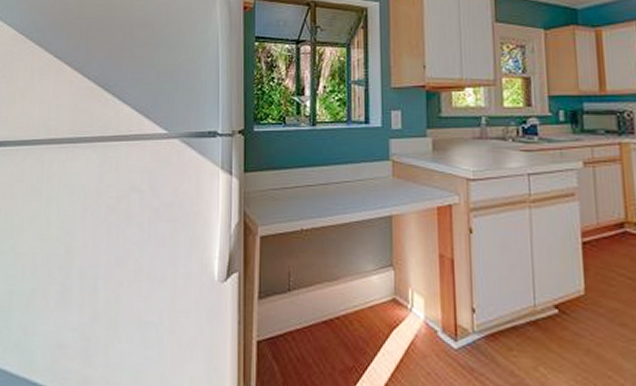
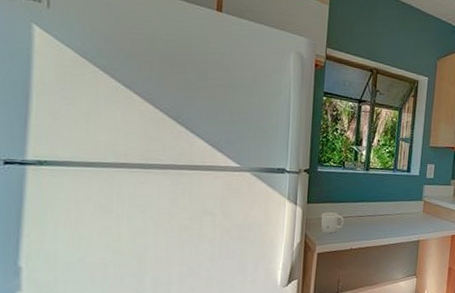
mug: none [261,182,290,209] -> present [320,212,344,233]

